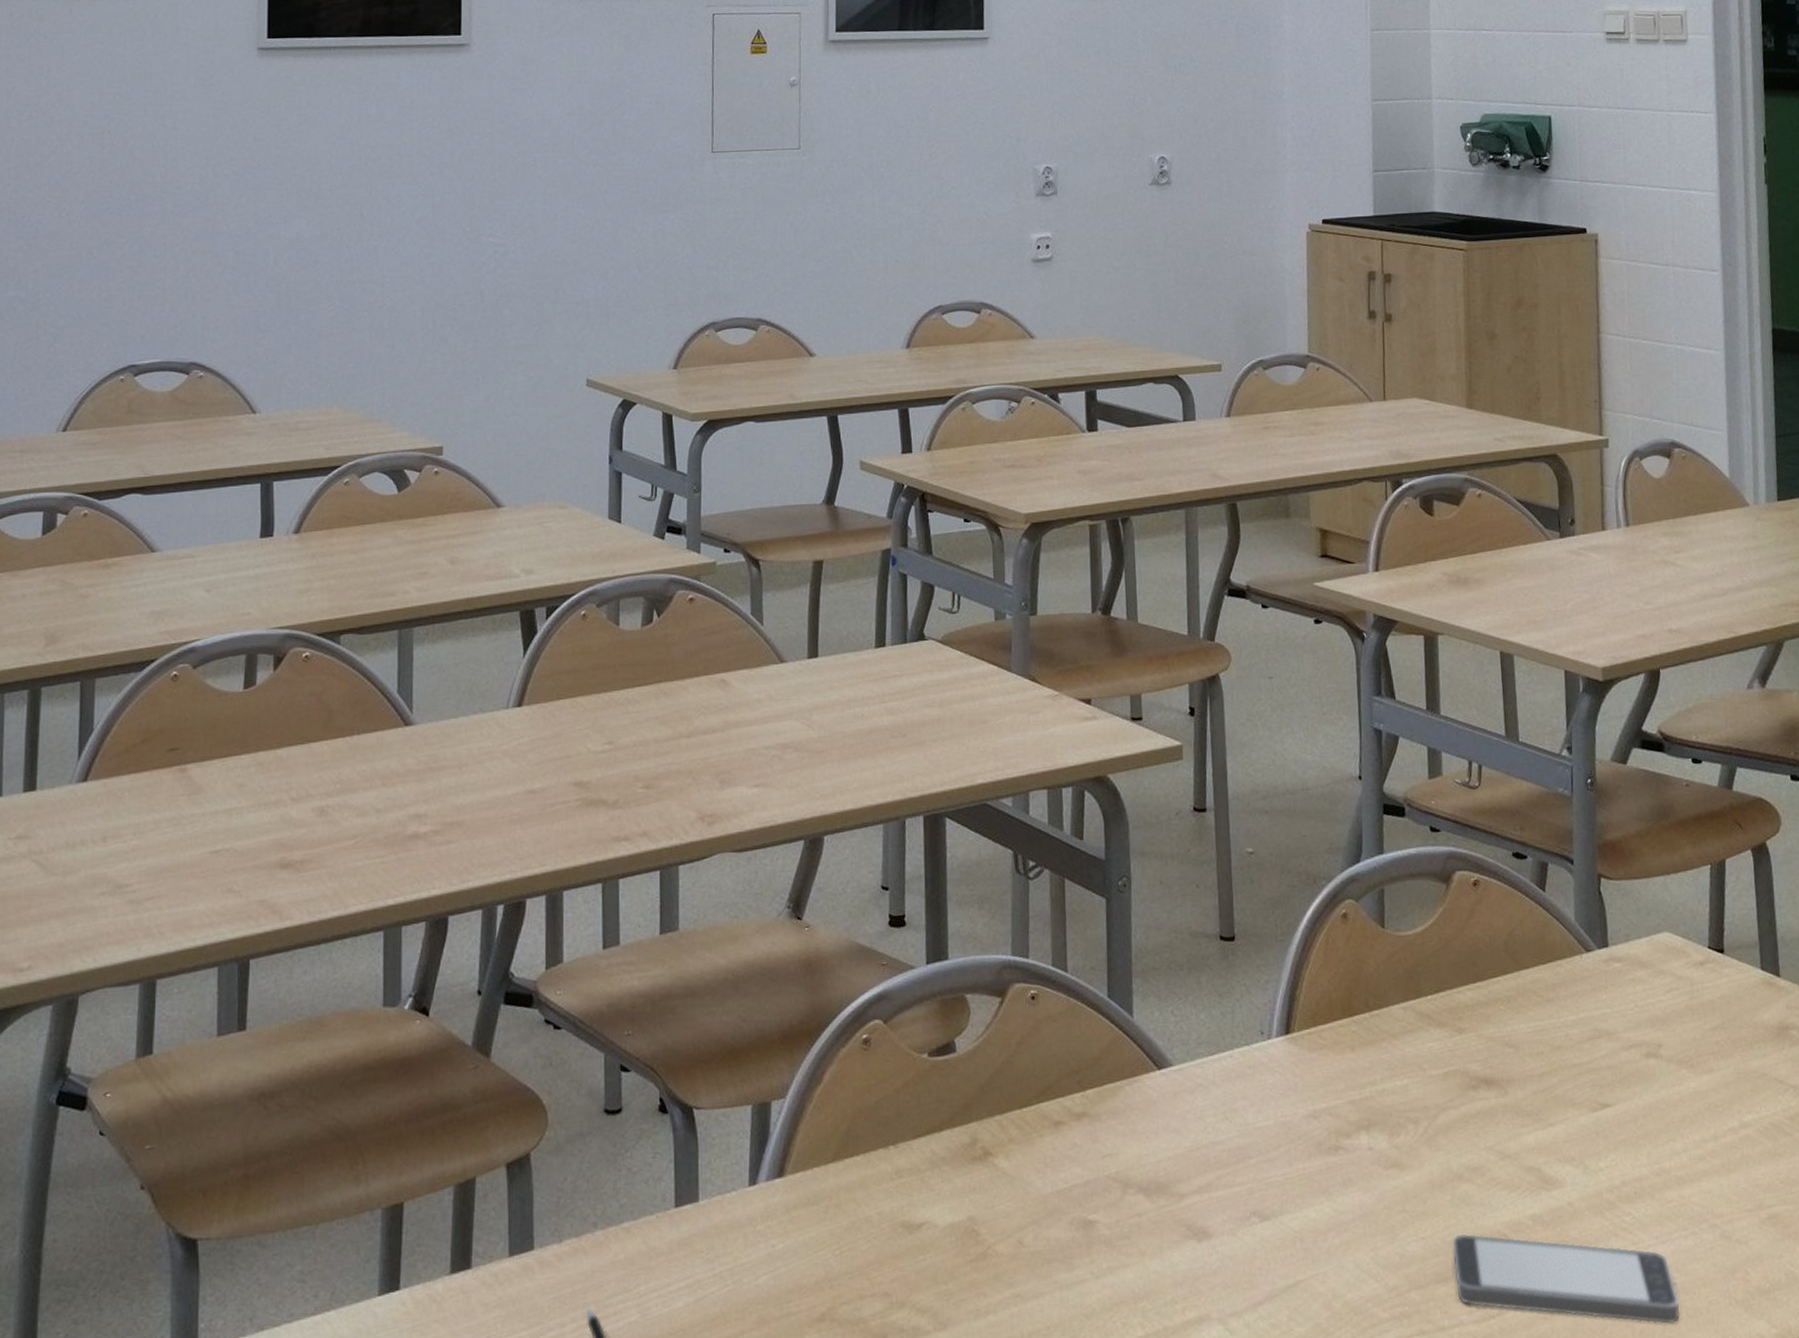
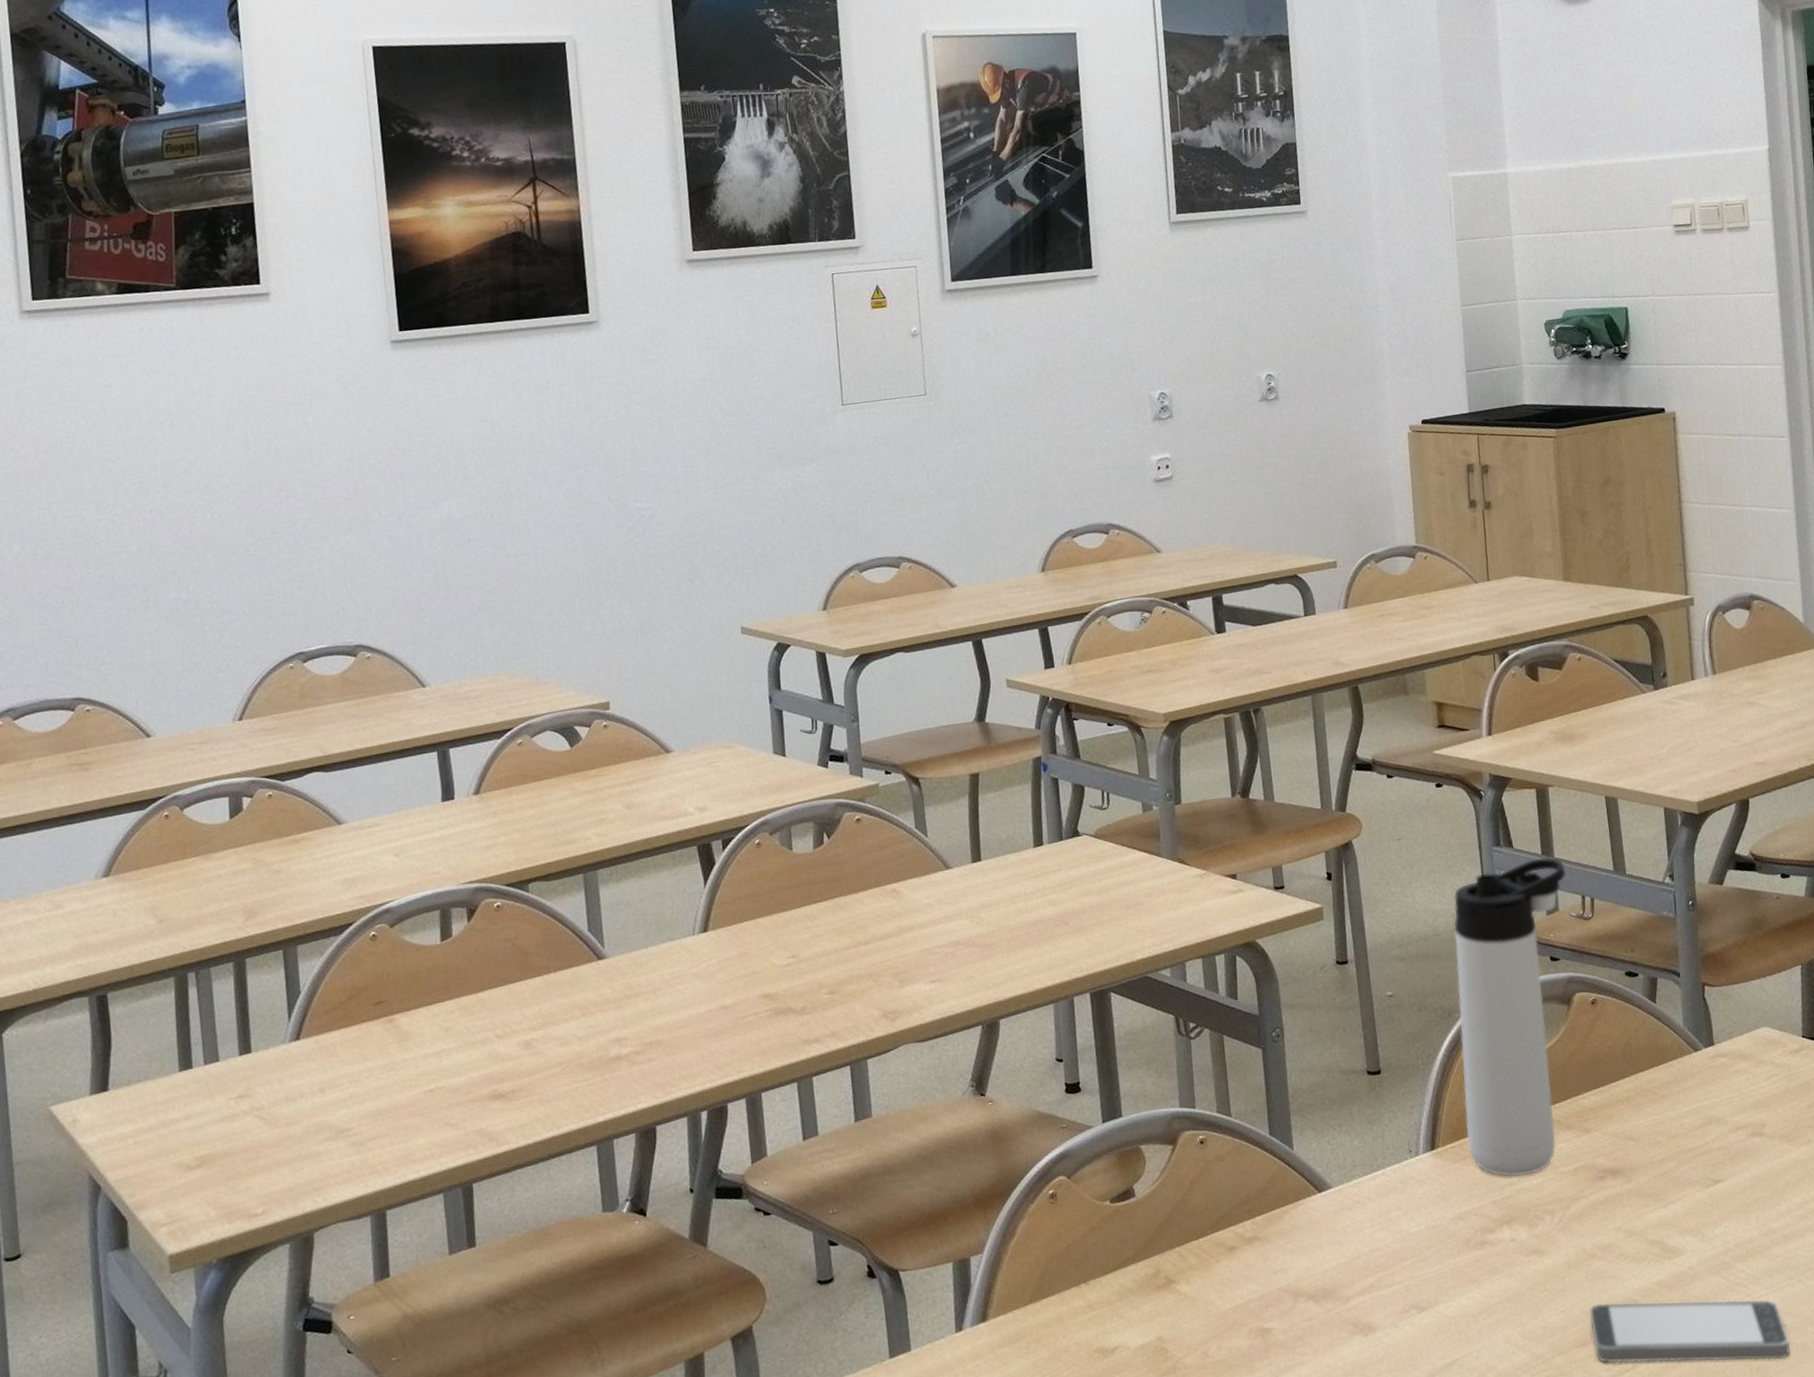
thermos bottle: none [1325,713,1453,1076] -> present [1454,857,1566,1177]

